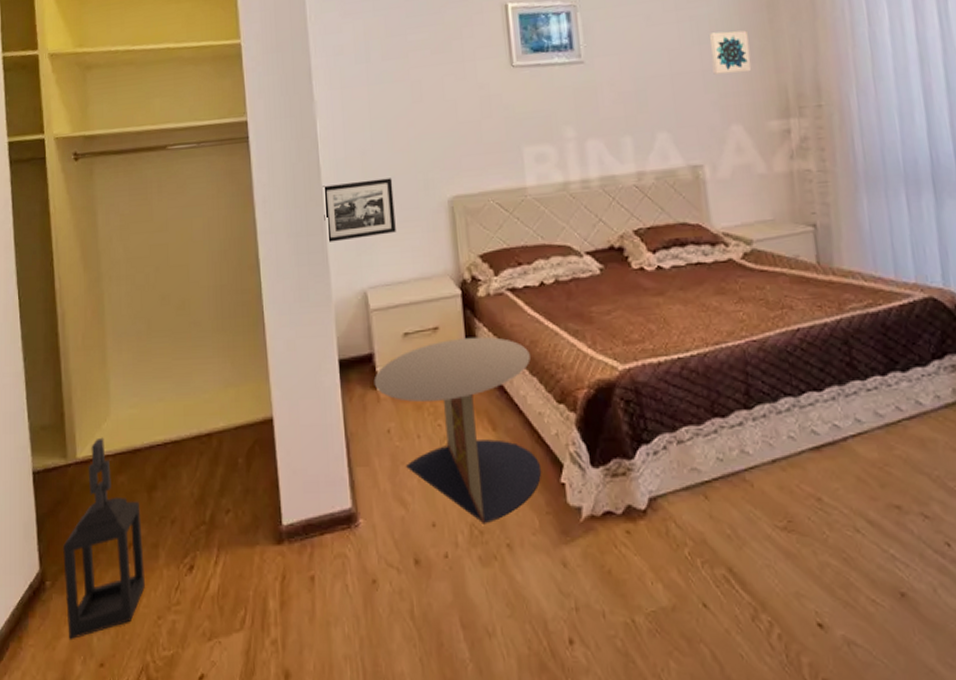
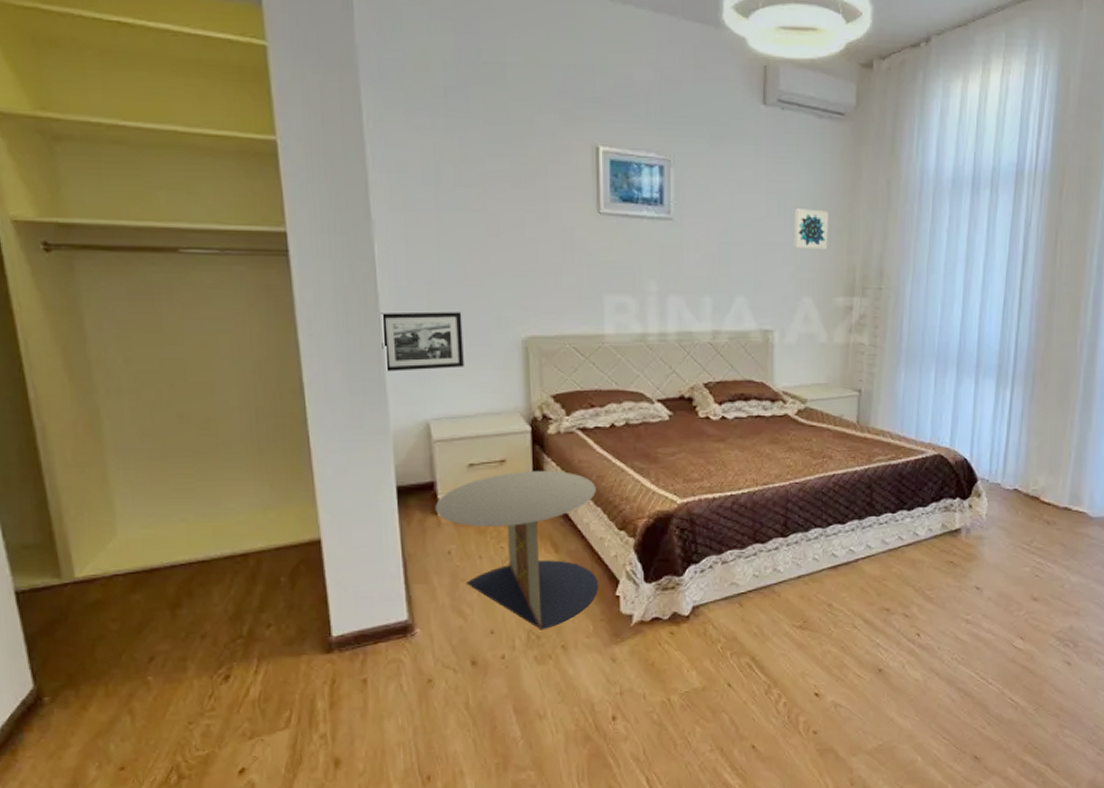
lantern: present [62,437,145,641] -> none [62,557,172,750]

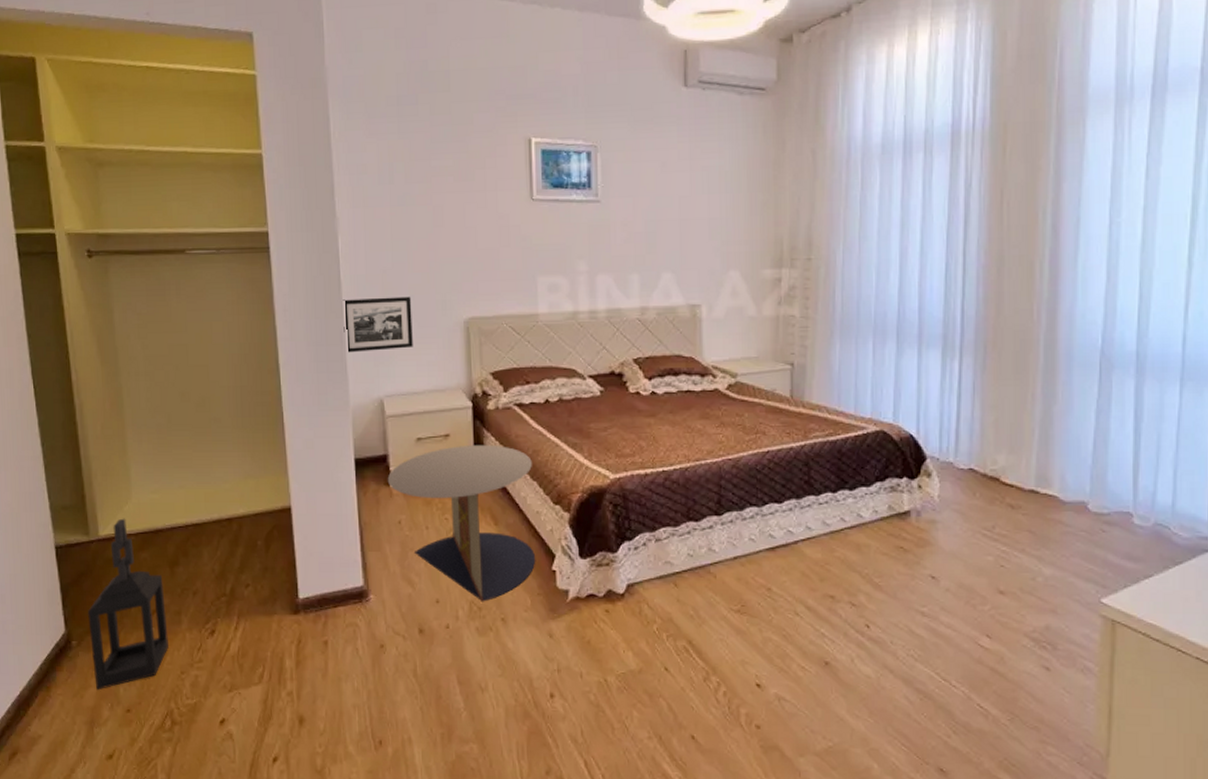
lantern: none [62,557,172,750] -> present [87,518,168,691]
wall art: present [793,208,829,250] -> none [718,183,754,224]

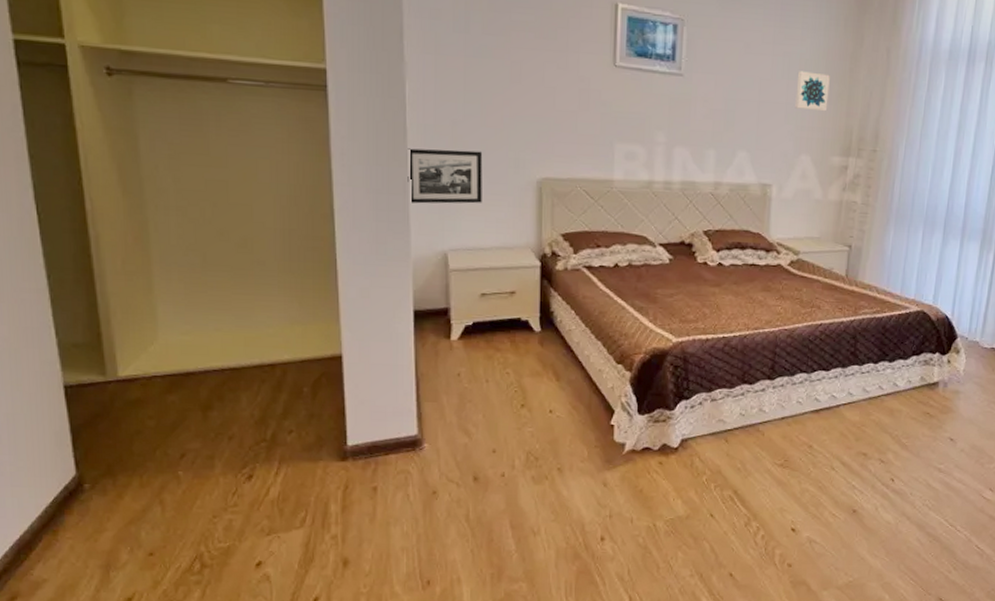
lantern: present [87,518,168,691] -> none [103,359,199,534]
side table: present [387,444,536,602] -> none [448,303,598,453]
wall art: none [718,183,754,224] -> present [795,71,830,112]

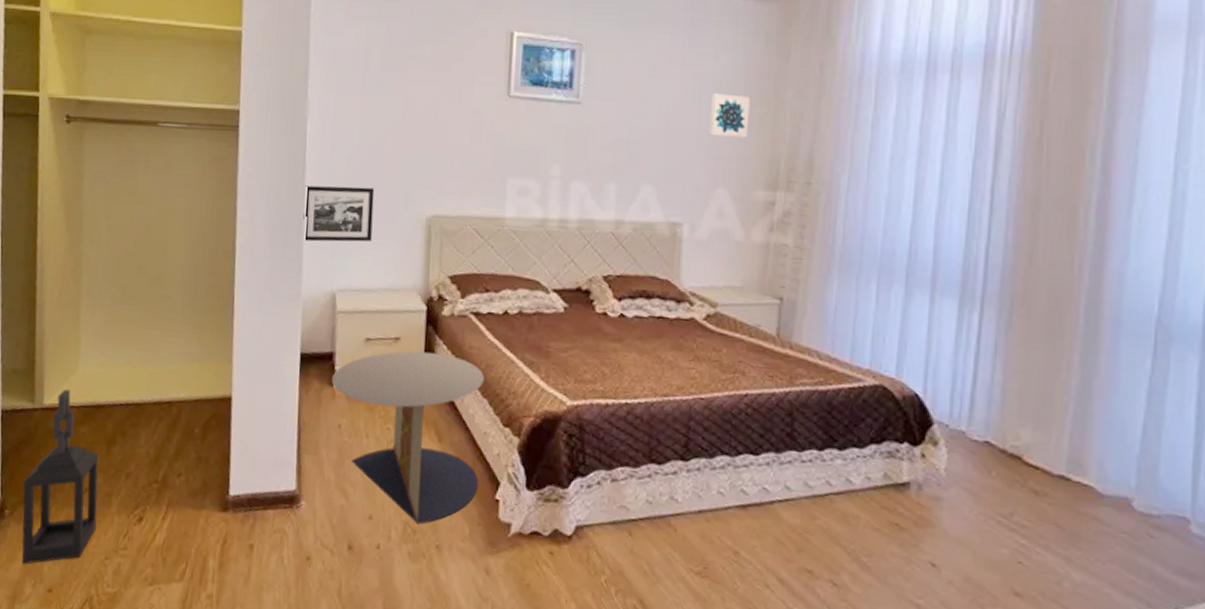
lantern: none [103,359,199,534] -> present [22,389,99,565]
side table: none [448,303,598,453] -> present [331,351,484,525]

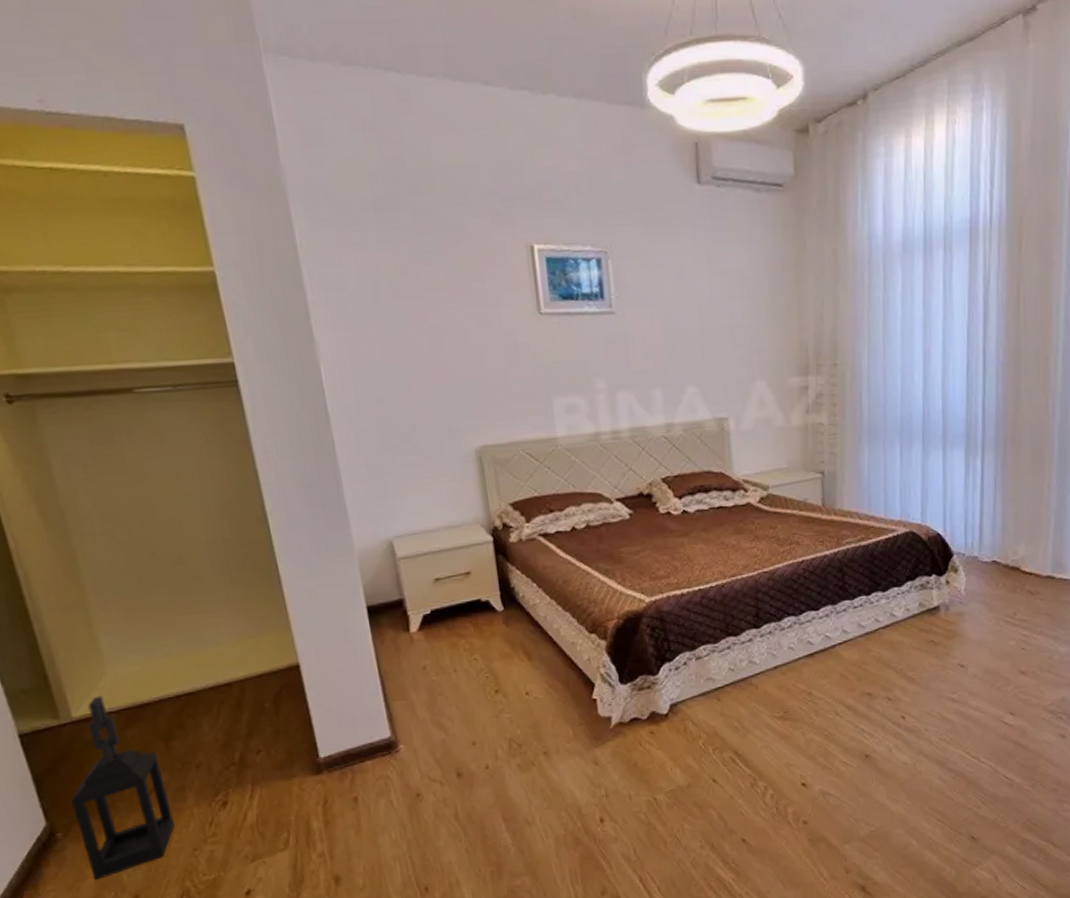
picture frame: present [303,185,375,242] -> none [333,427,421,493]
side table: present [331,351,484,525] -> none [405,578,575,739]
wall art: present [709,93,750,139] -> none [739,288,777,331]

